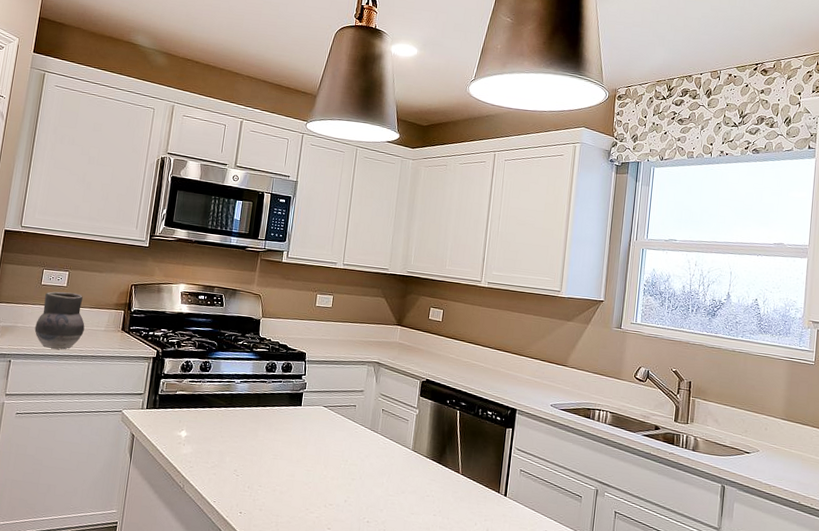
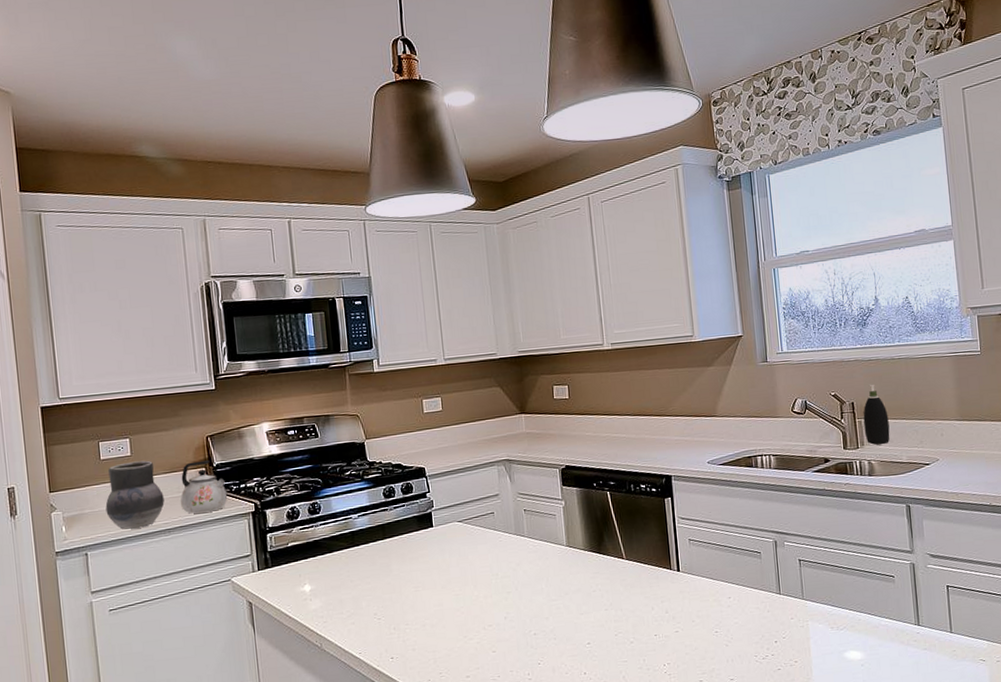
kettle: none [96,303,138,350] -> present [180,460,228,514]
soap dispenser: none [696,369,720,426] -> present [863,384,890,445]

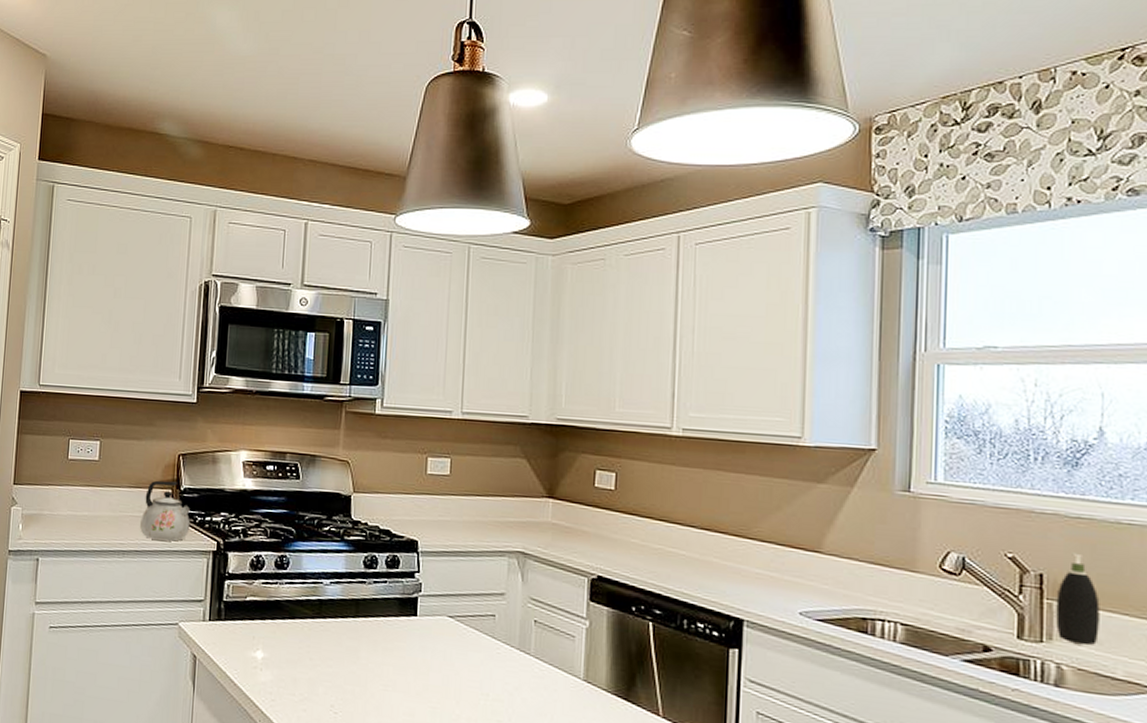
ceramic jug: present [105,460,165,529] -> none [64,467,124,543]

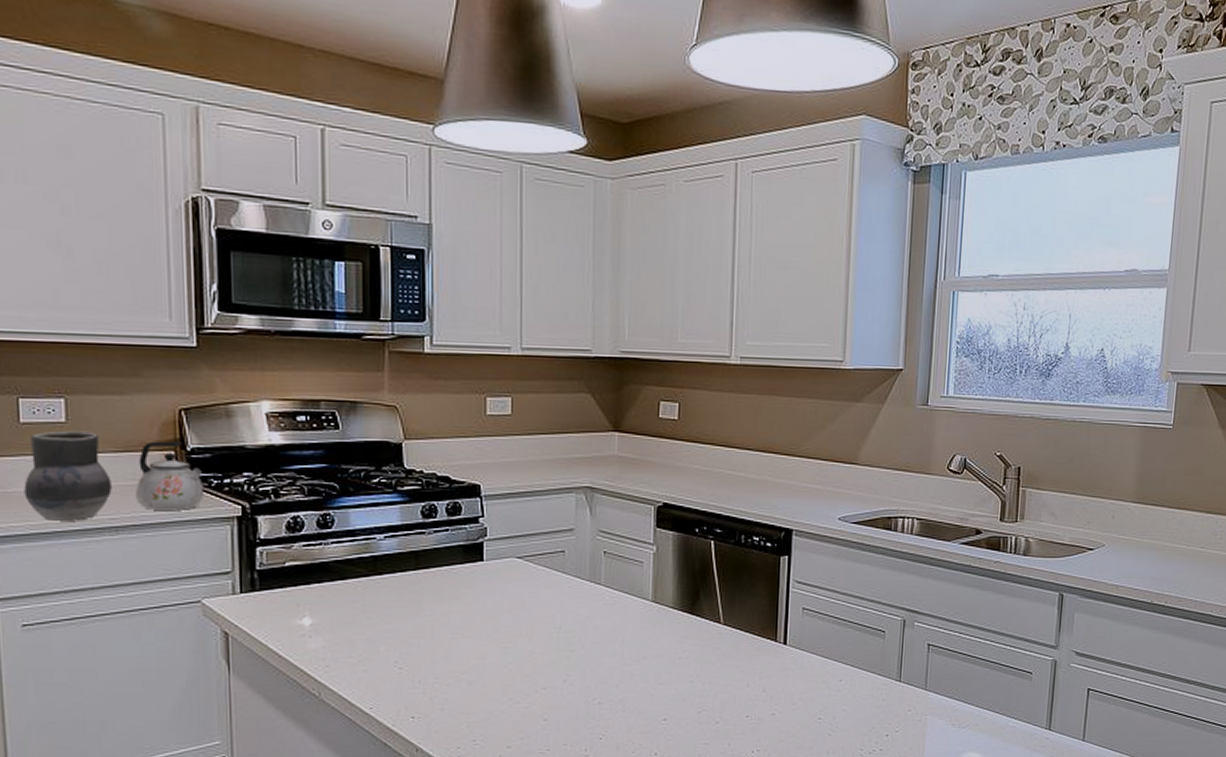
ceramic jug: none [64,467,124,543] -> present [24,430,112,521]
soap dispenser: present [1056,552,1100,646] -> none [1027,448,1057,521]

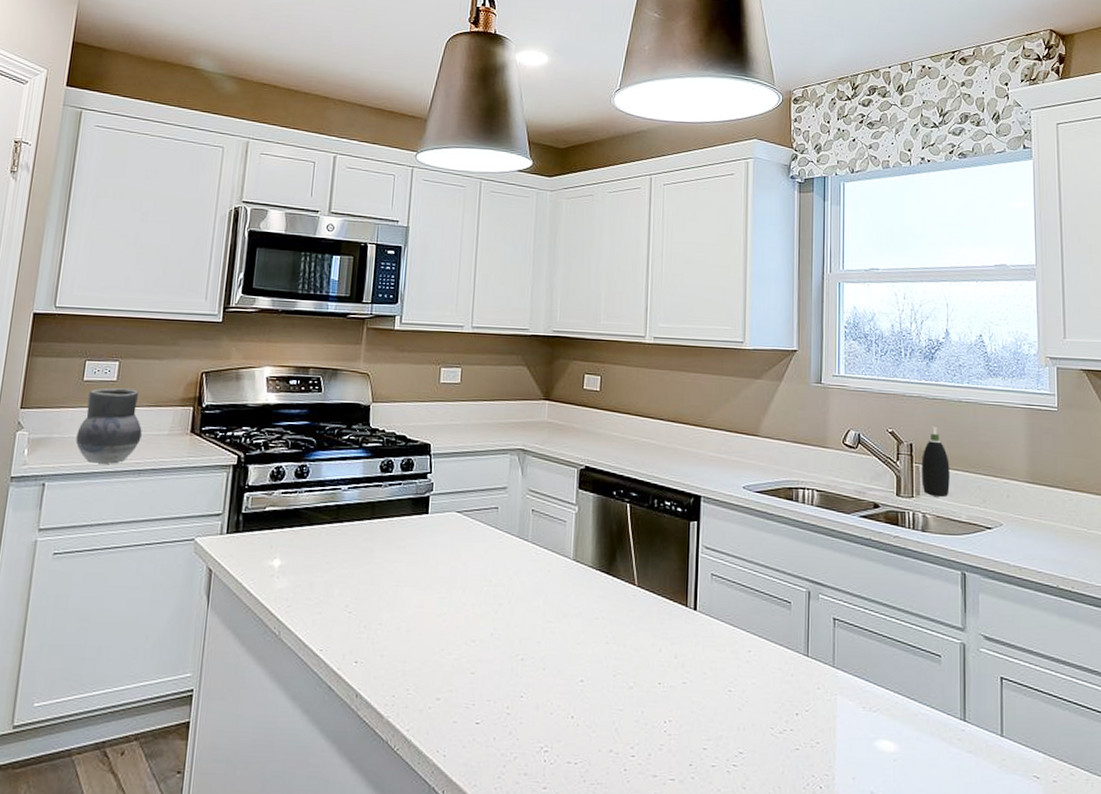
kettle: present [134,441,205,512] -> none [157,398,212,459]
soap dispenser: none [1027,448,1057,521] -> present [921,426,950,498]

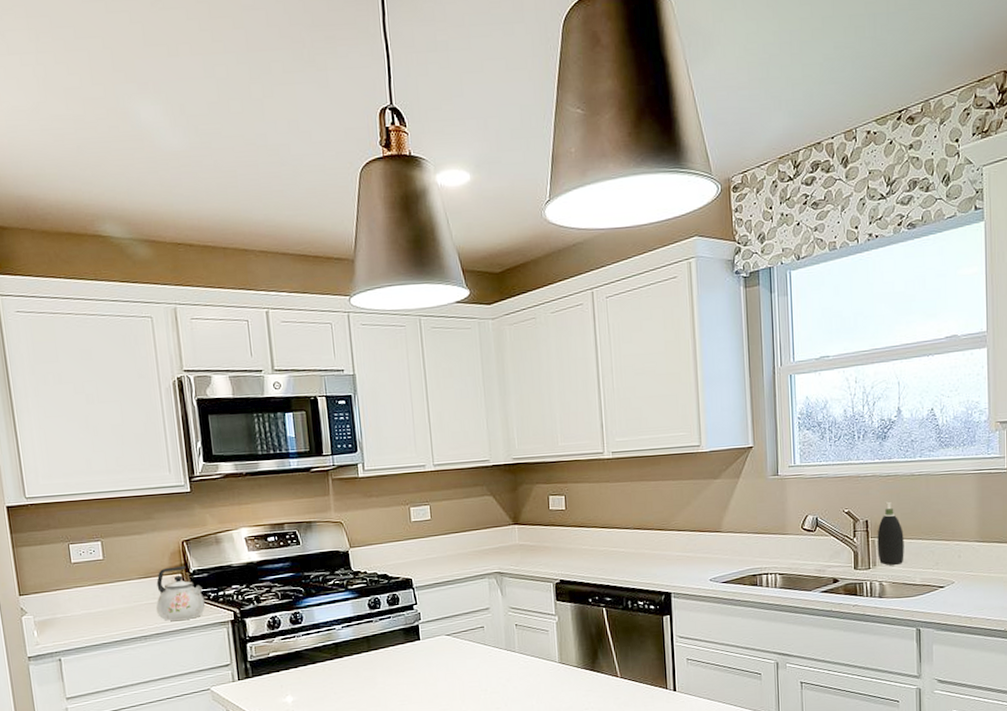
ceramic jug: present [75,387,142,464] -> none [78,564,140,635]
kettle: none [157,398,212,459] -> present [155,566,206,622]

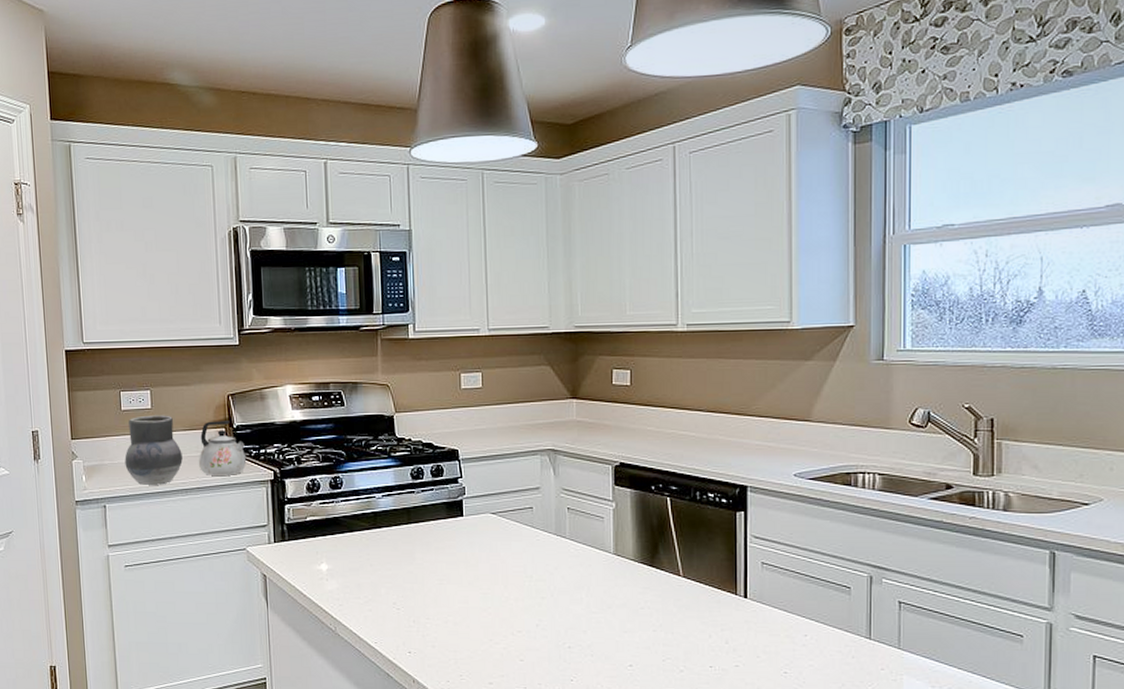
ceramic jug: none [78,564,140,635] -> present [125,415,183,485]
soap dispenser: present [877,501,904,566] -> none [1004,397,1039,475]

